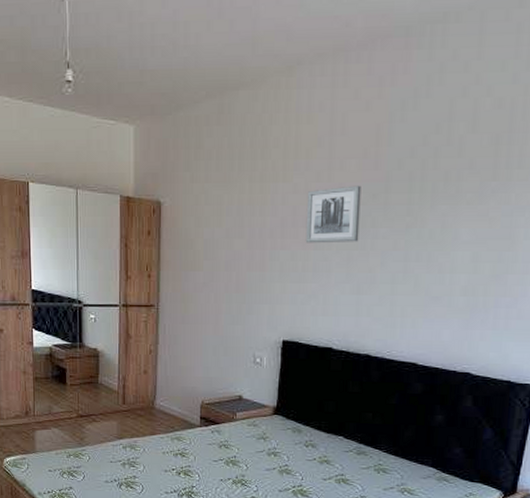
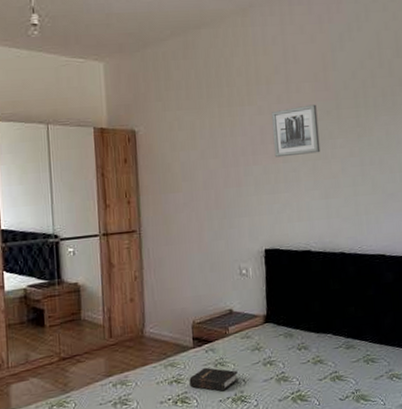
hardback book: none [193,446,241,472] -> present [189,367,238,392]

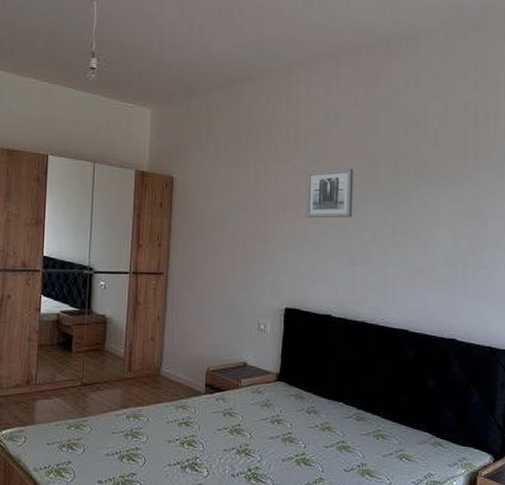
hardback book: present [189,367,238,392] -> none [197,415,245,441]

